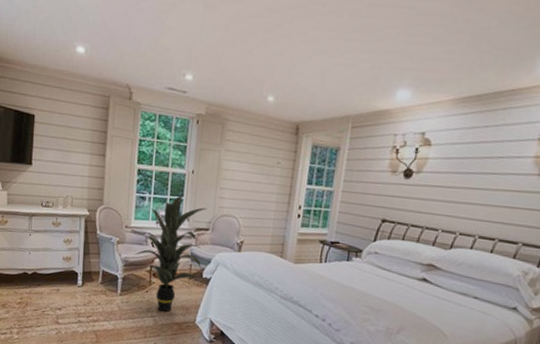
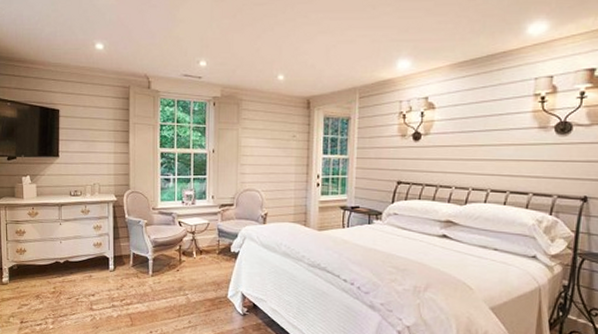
indoor plant: present [135,195,207,312] -> none [164,174,230,289]

